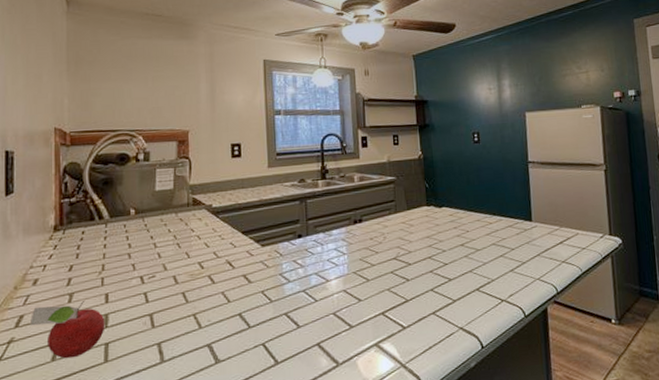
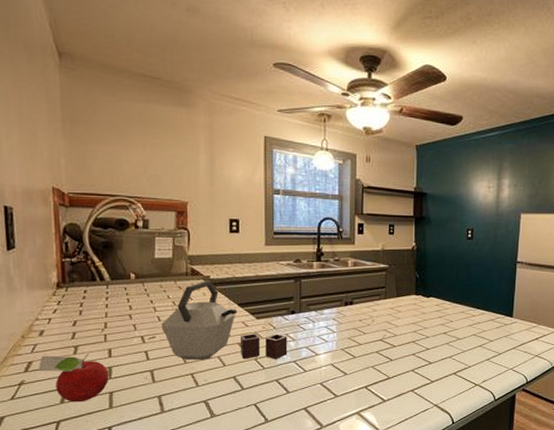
kettle: none [162,209,296,299] -> present [161,280,288,360]

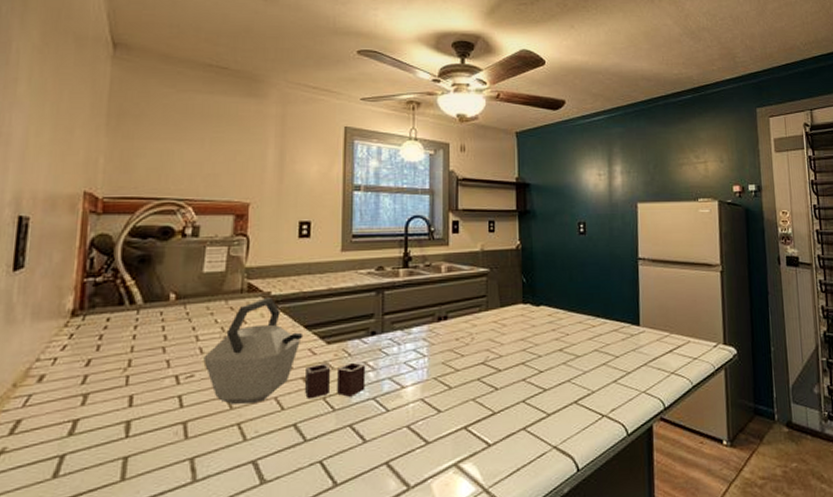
fruit: present [38,354,109,403] -> none [28,404,126,476]

